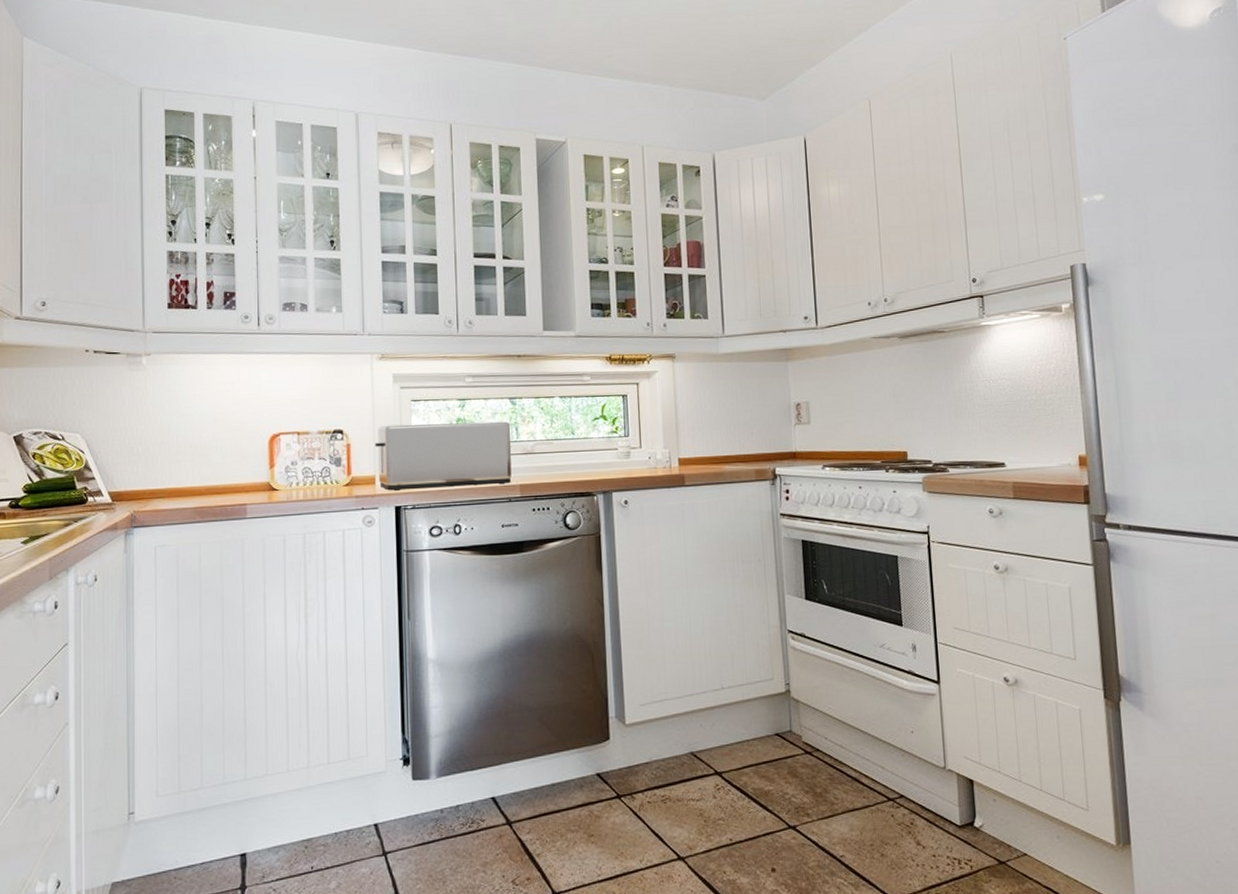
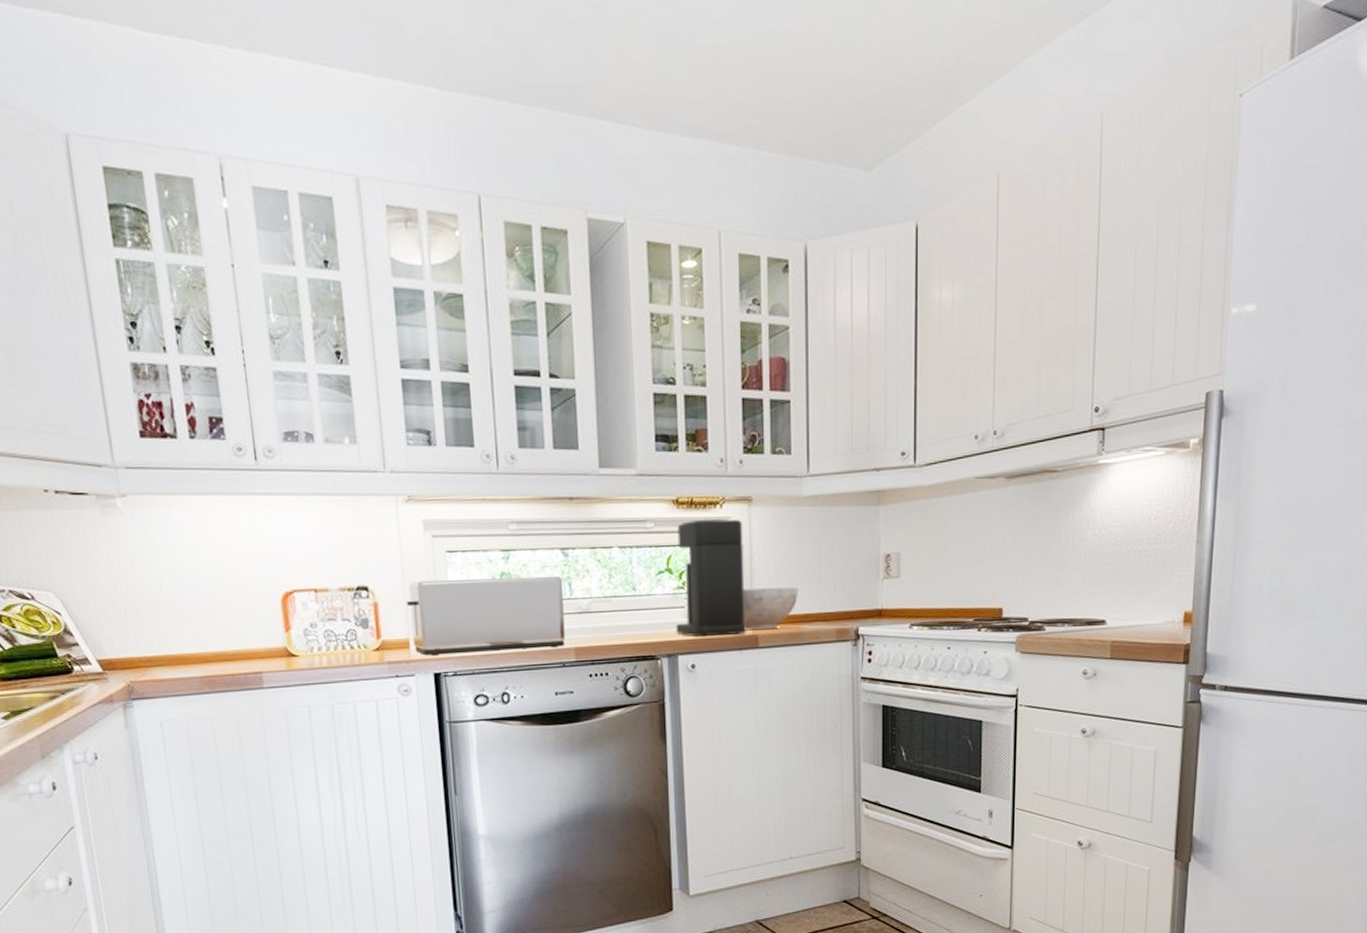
coffee maker: none [610,373,673,476] -> present [675,519,746,637]
bowl: none [669,432,720,470] -> present [743,587,800,631]

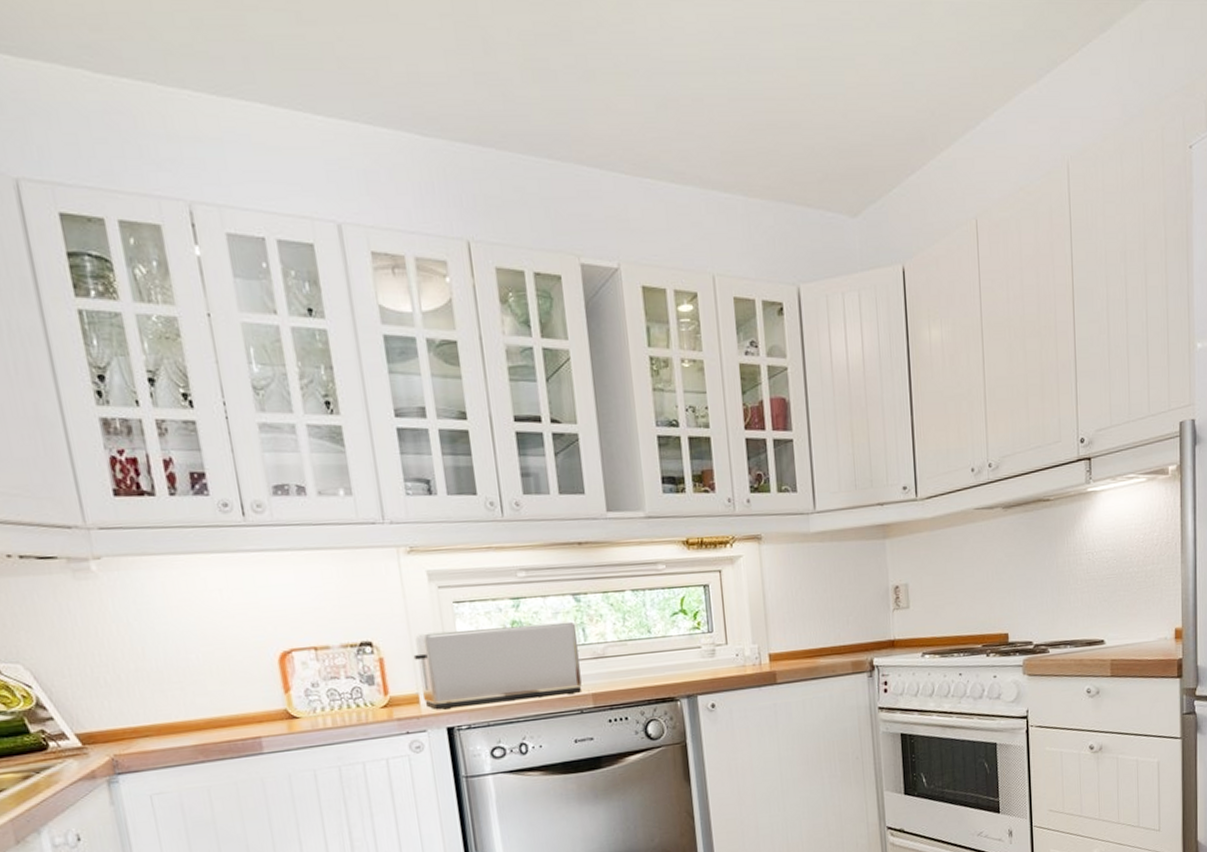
coffee maker: present [675,519,746,637] -> none [689,557,764,676]
bowl: present [743,587,800,631] -> none [758,622,814,667]

